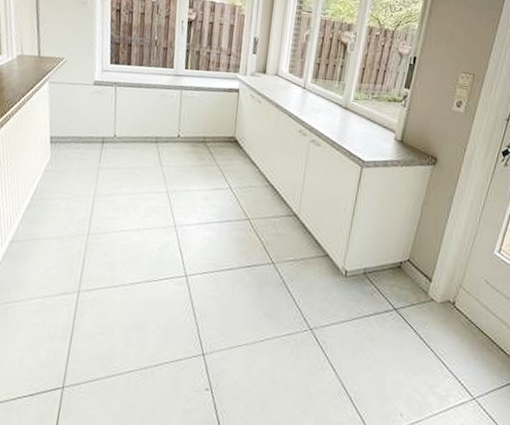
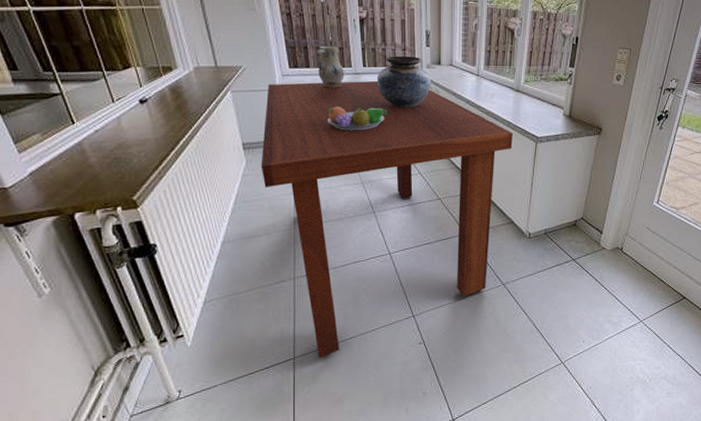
dining table: none [64,78,337,391] -> present [261,80,513,358]
ceramic pitcher: none [138,44,166,88] -> present [316,45,344,88]
fruit bowl: none [140,107,205,136] -> present [327,107,388,131]
vase: none [196,60,254,116] -> present [376,56,431,108]

